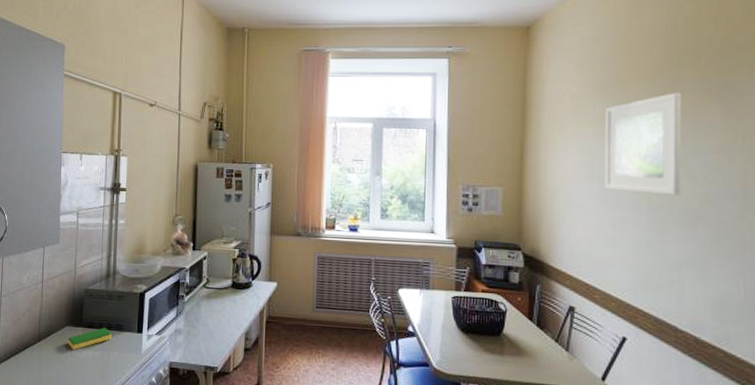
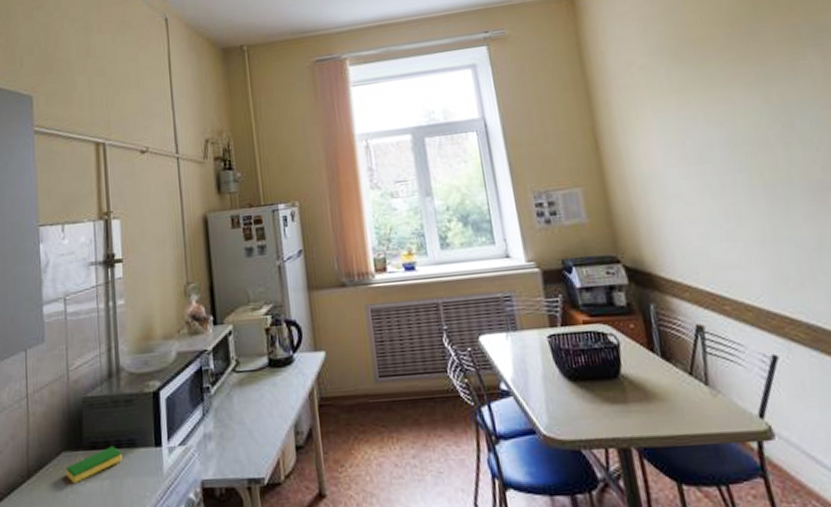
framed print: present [604,93,682,195] -> none [683,45,797,171]

